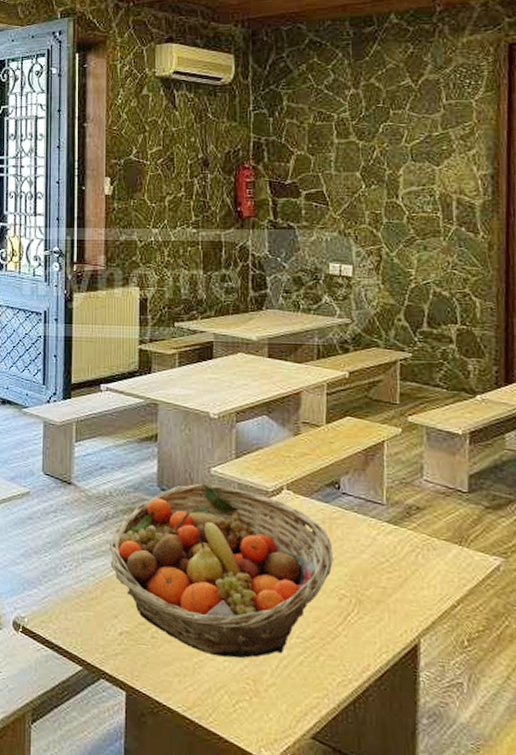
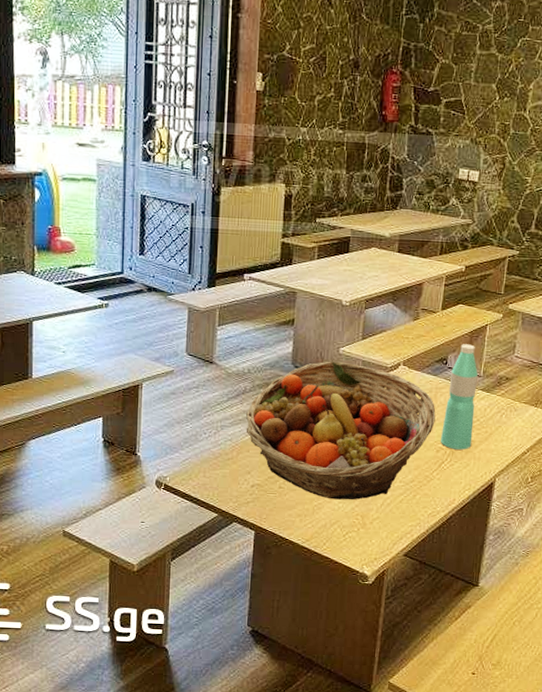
water bottle: none [342,464,383,599] -> present [441,344,478,450]

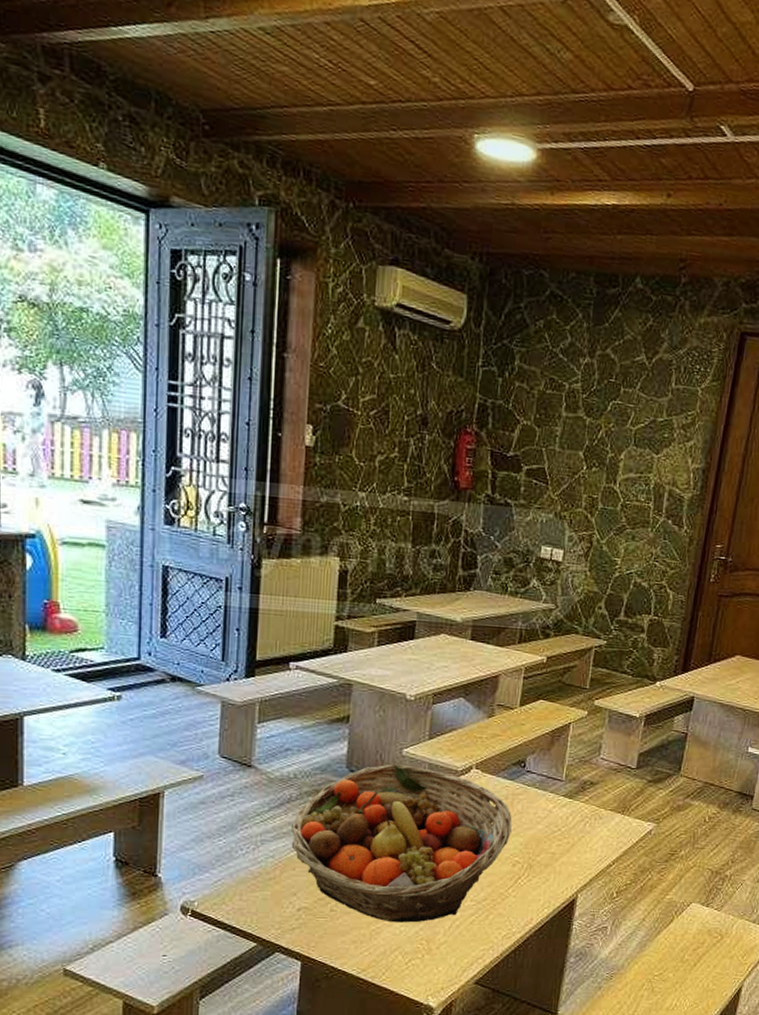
water bottle: present [441,344,478,450] -> none [517,744,560,863]

